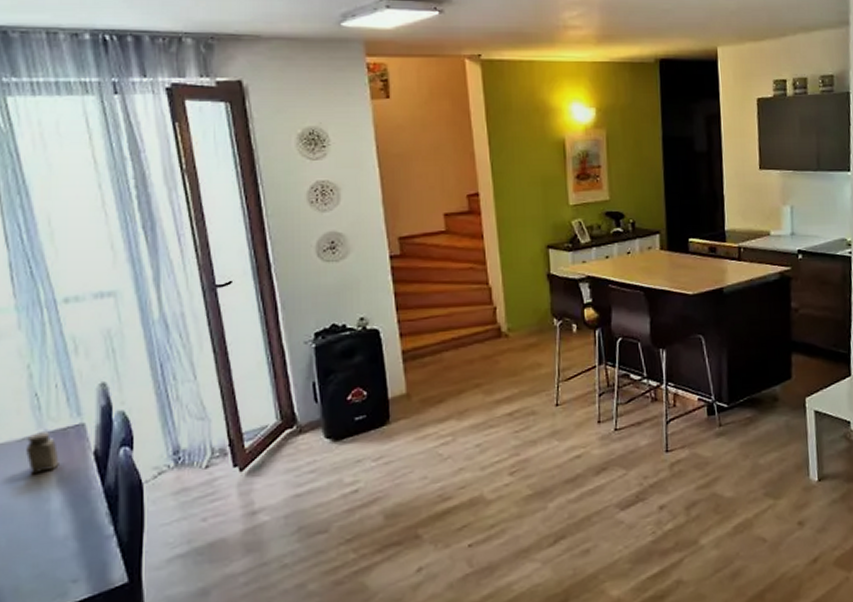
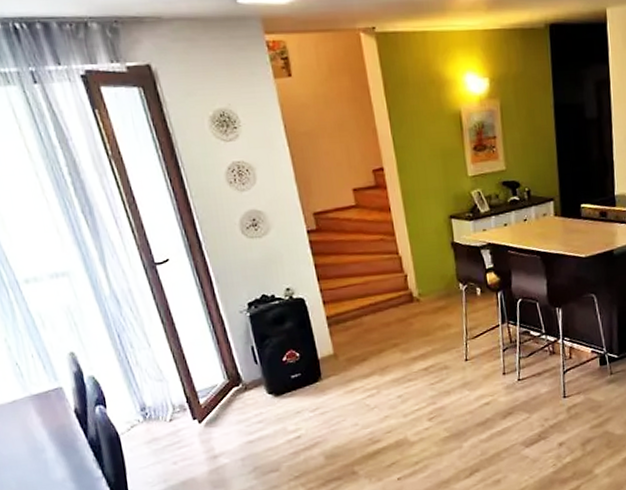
salt shaker: present [26,430,59,473] -> none [16,394,47,429]

